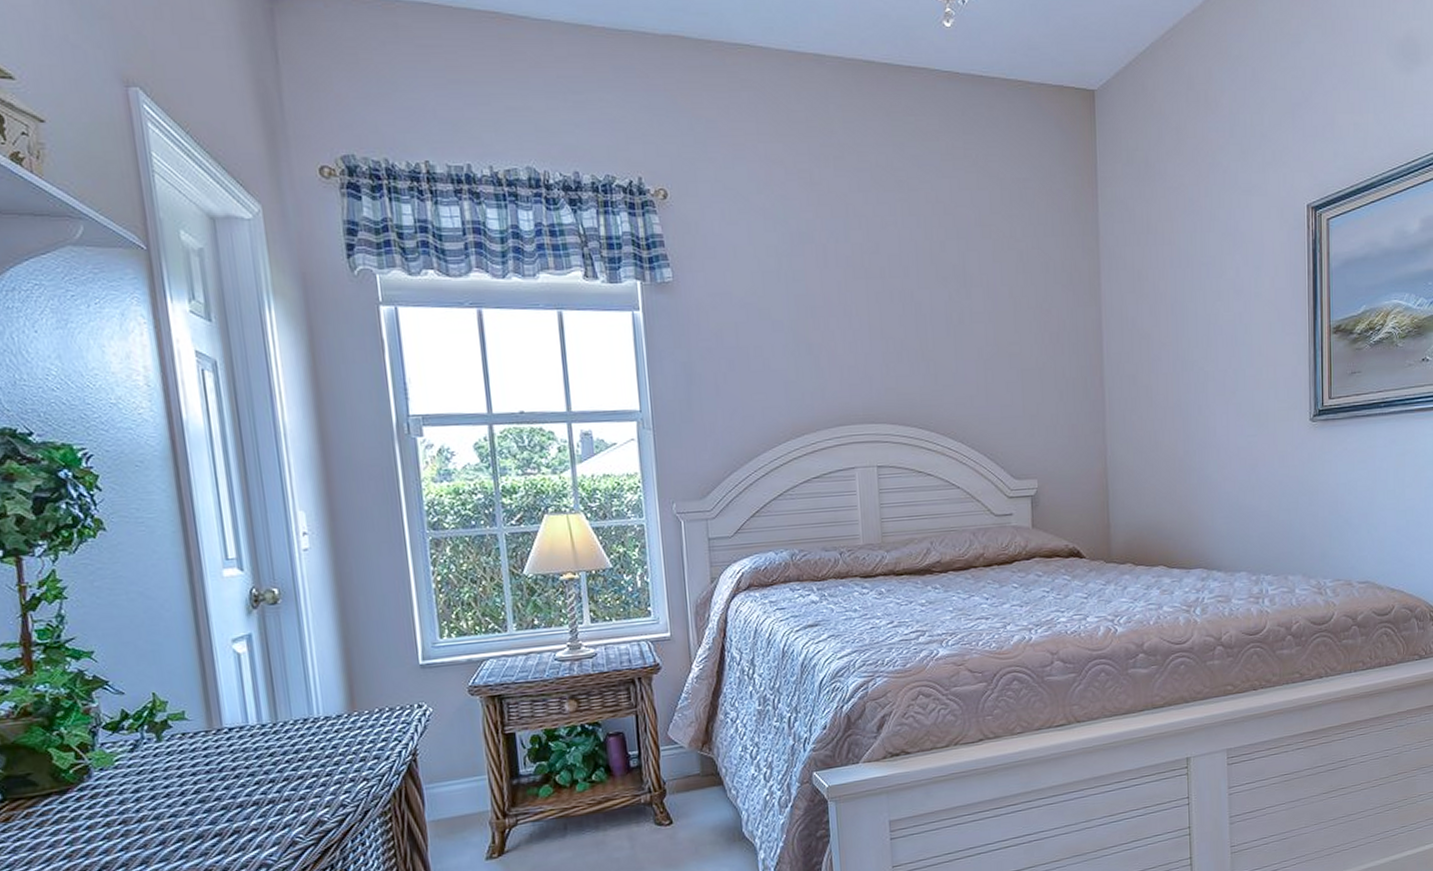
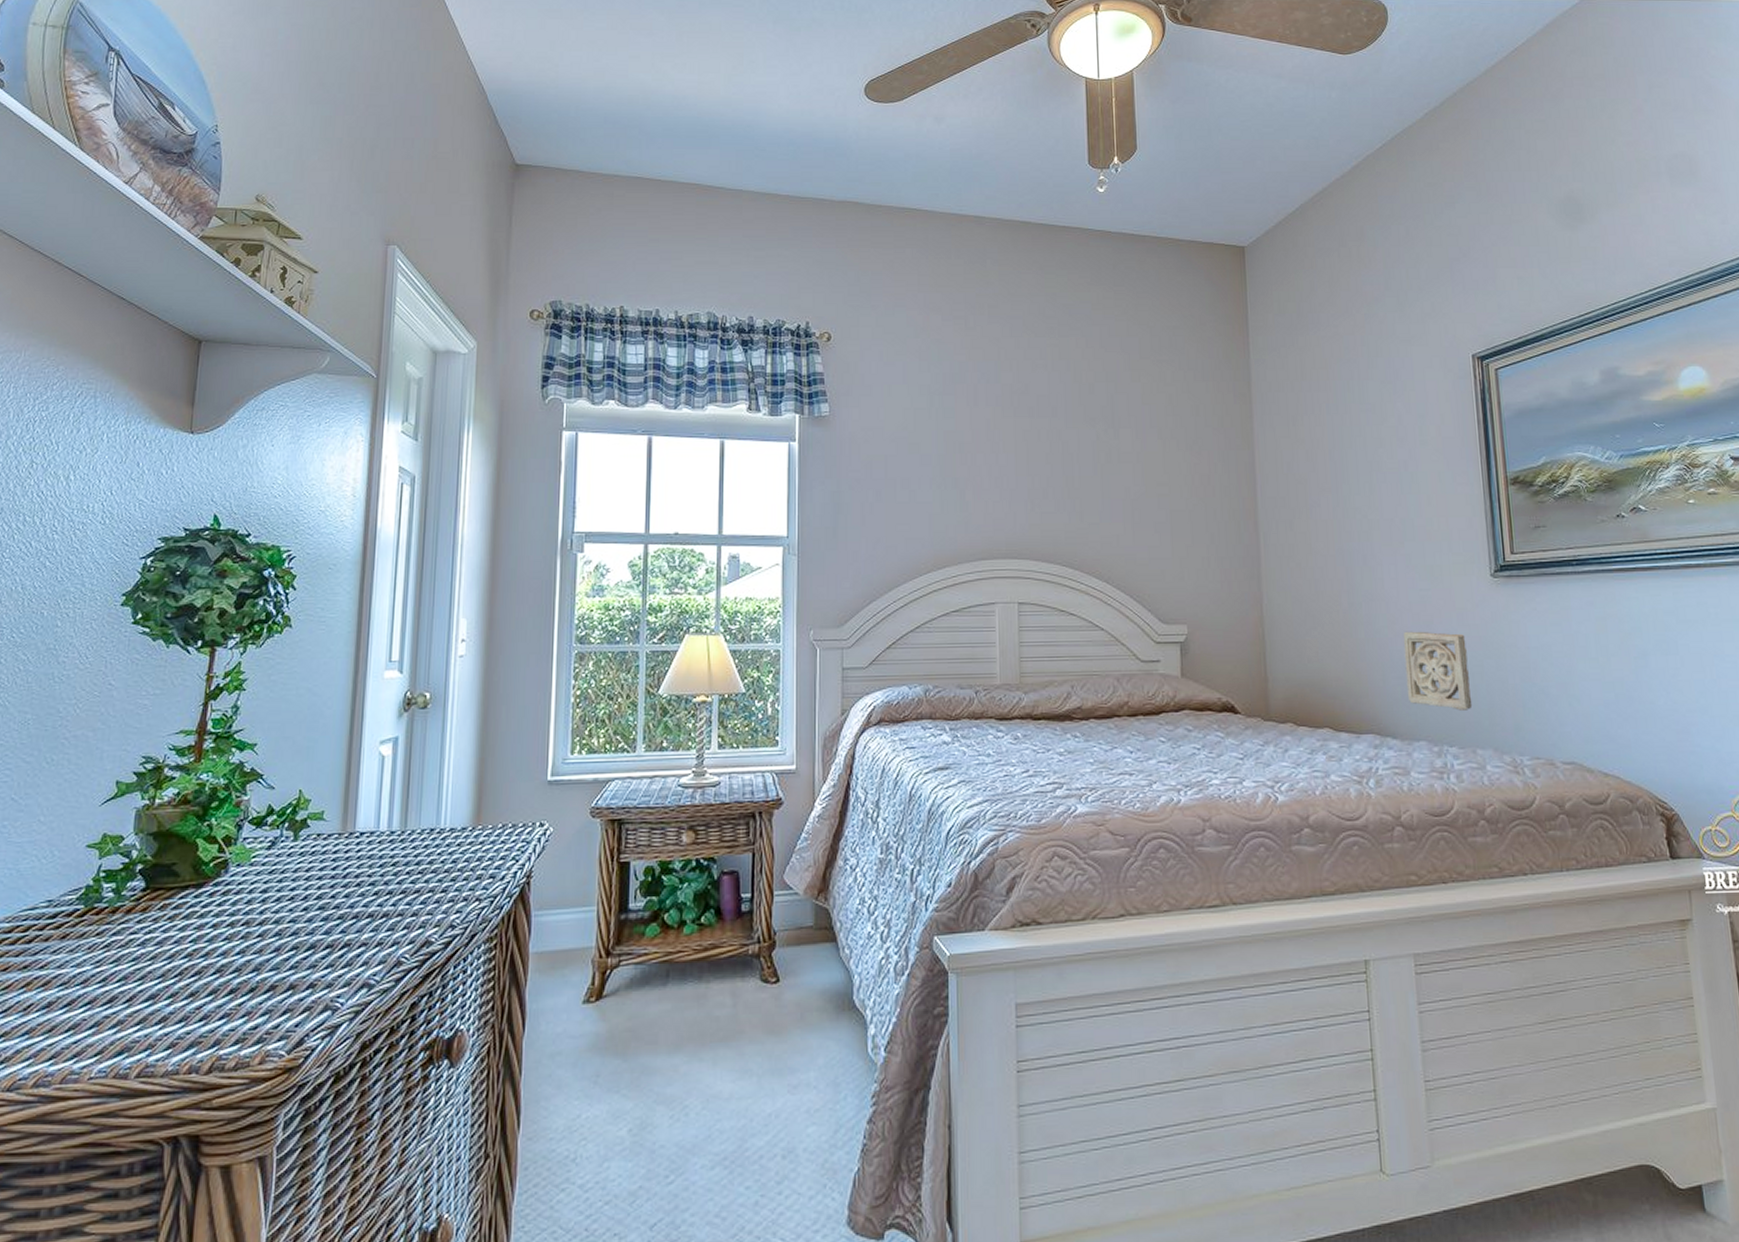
wall ornament: none [1230,474,1287,543] -> present [1403,631,1473,711]

